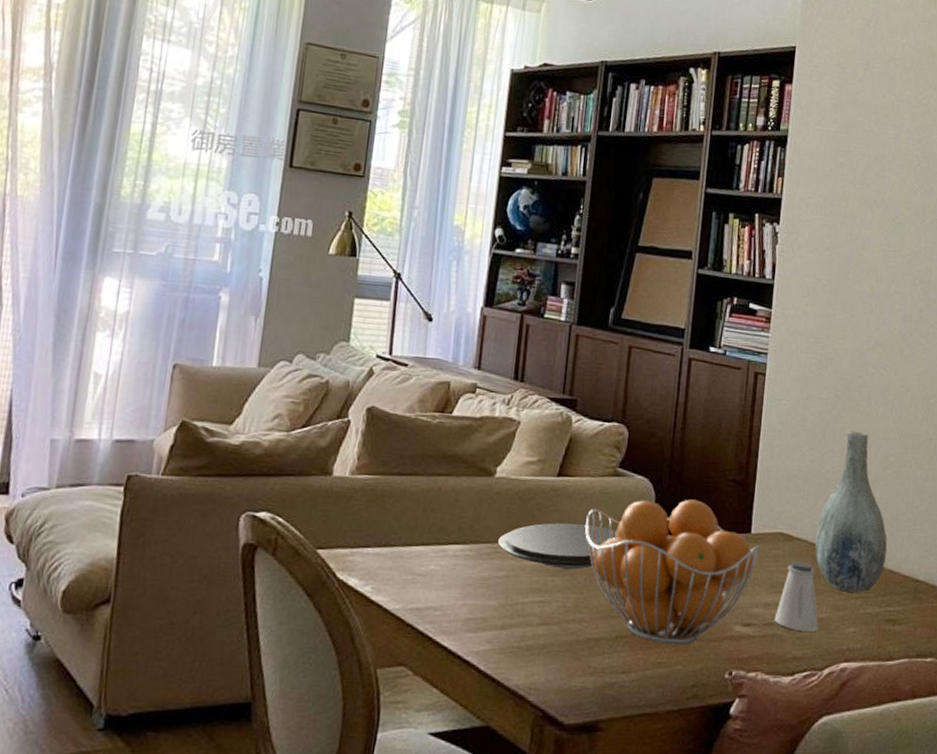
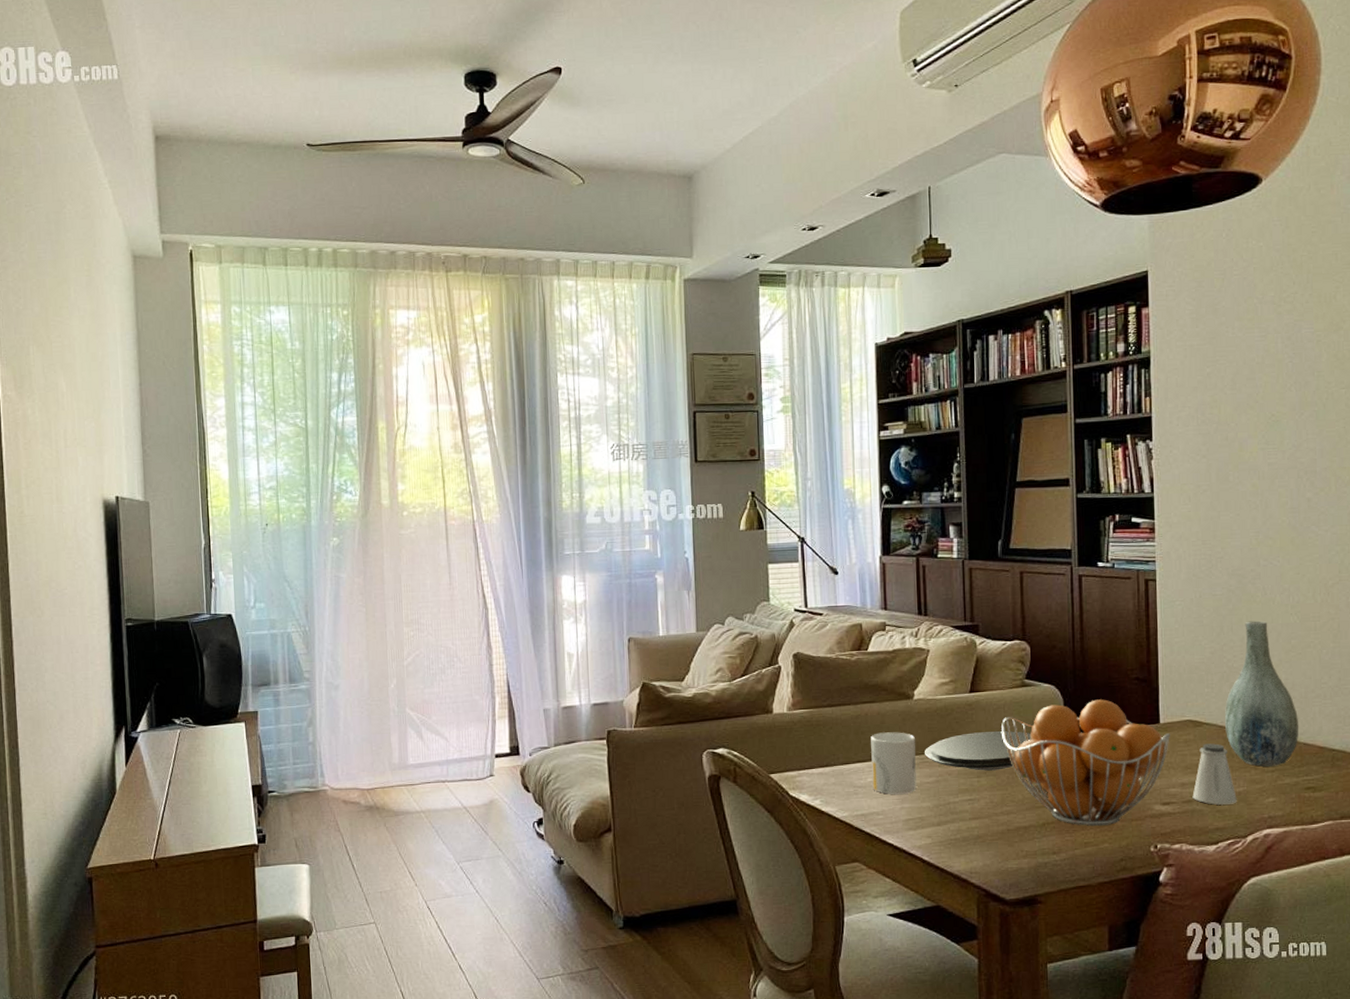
mug: none [434,512,491,588] -> present [871,732,917,794]

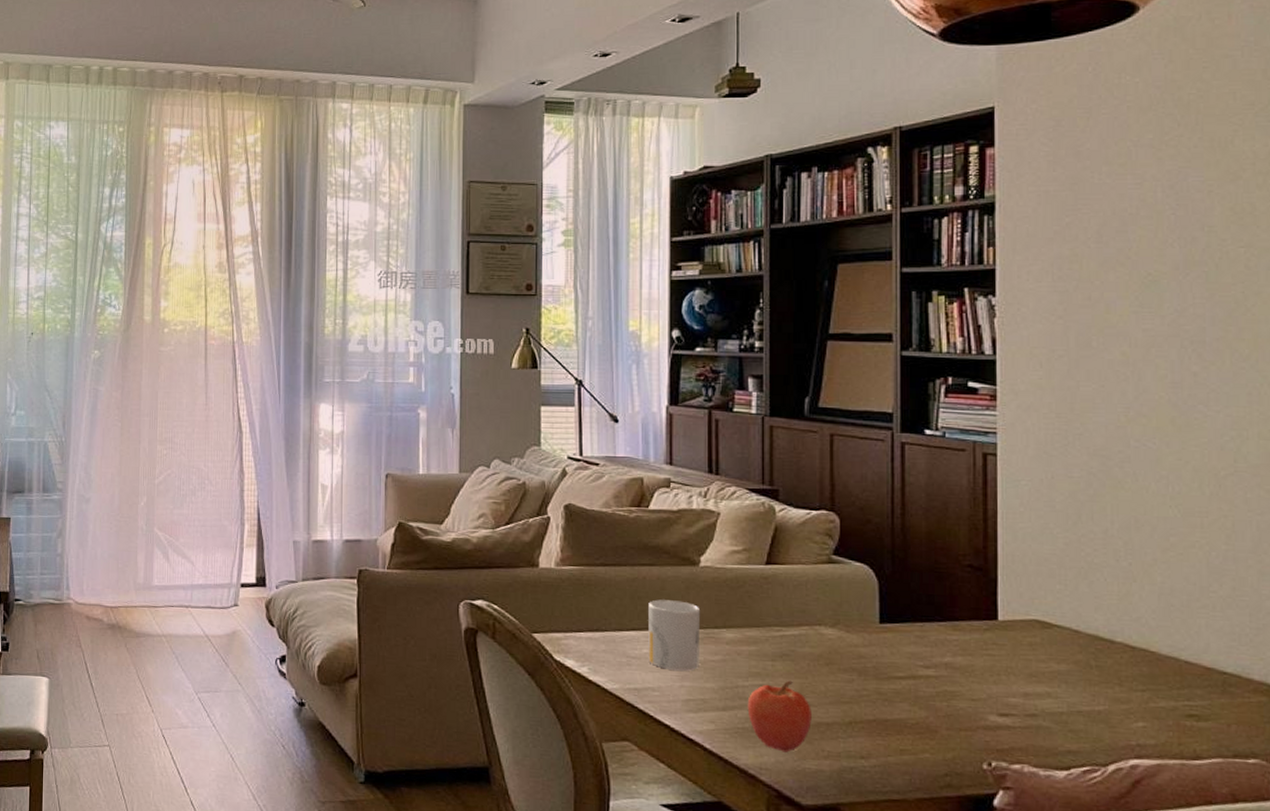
plate: present [924,730,1032,771] -> none [709,609,839,655]
apple: none [958,793,1012,856] -> present [747,680,812,753]
fruit basket: present [1001,699,1170,826] -> none [803,585,1011,733]
saltshaker: present [1192,743,1237,805] -> none [1038,649,1096,725]
vase: present [1225,620,1299,767] -> none [1082,510,1179,685]

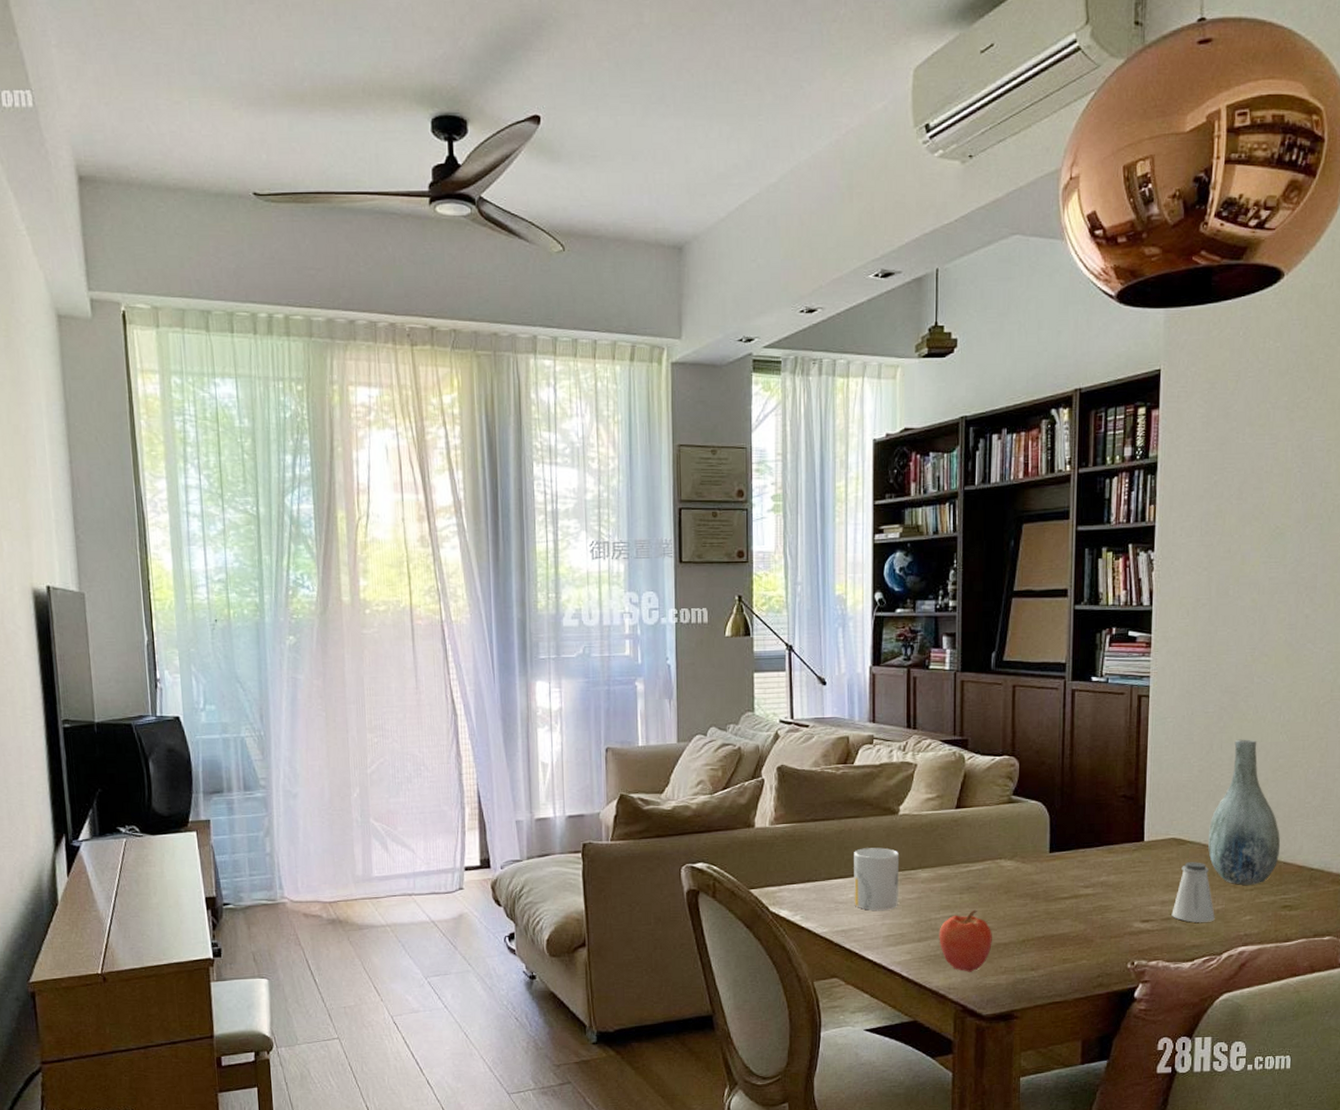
saltshaker: none [1038,649,1096,725] -> present [1171,862,1215,923]
vase: none [1082,510,1179,685] -> present [1208,739,1281,885]

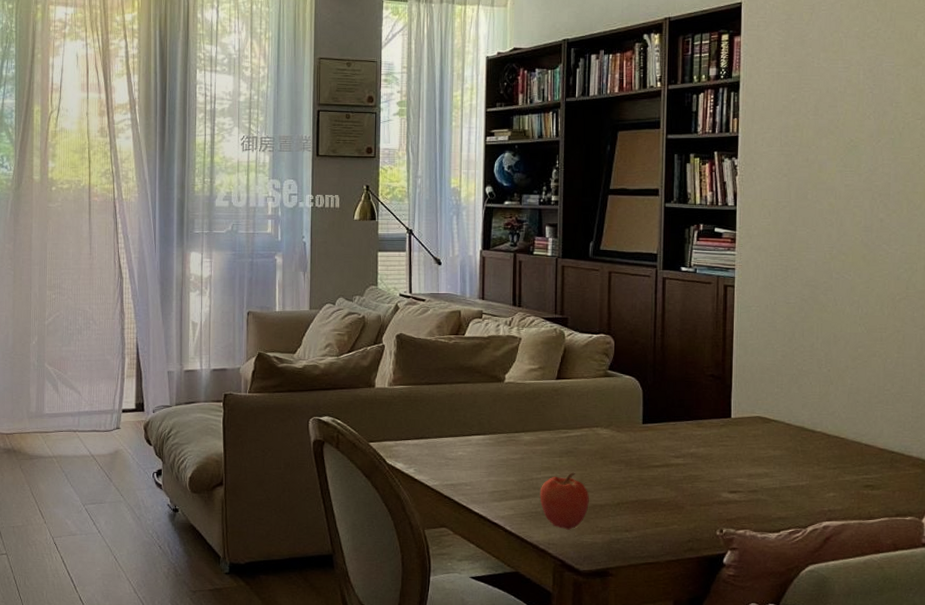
mug: present [854,847,900,910] -> none [462,411,505,468]
saltshaker: present [1171,862,1215,923] -> none [758,439,800,496]
vase: present [1208,739,1281,885] -> none [792,329,862,464]

